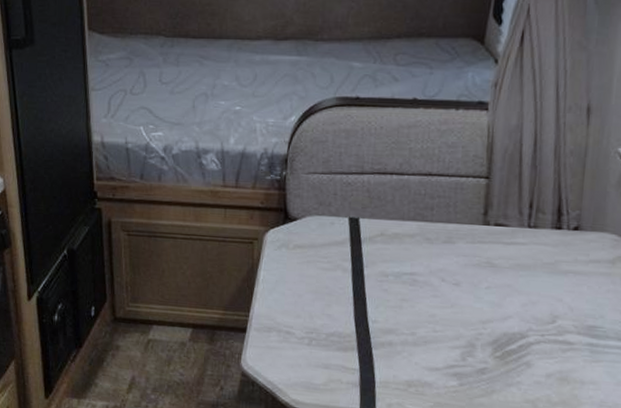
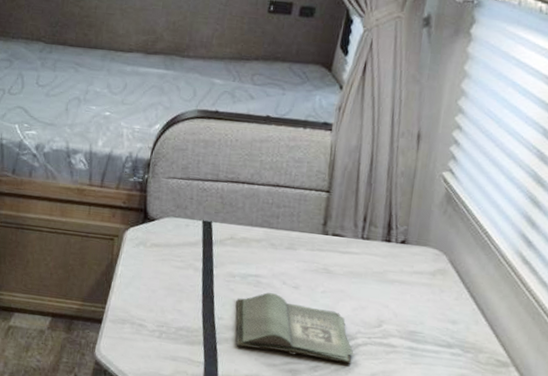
hardback book: none [391,291,526,365] -> present [236,292,354,365]

